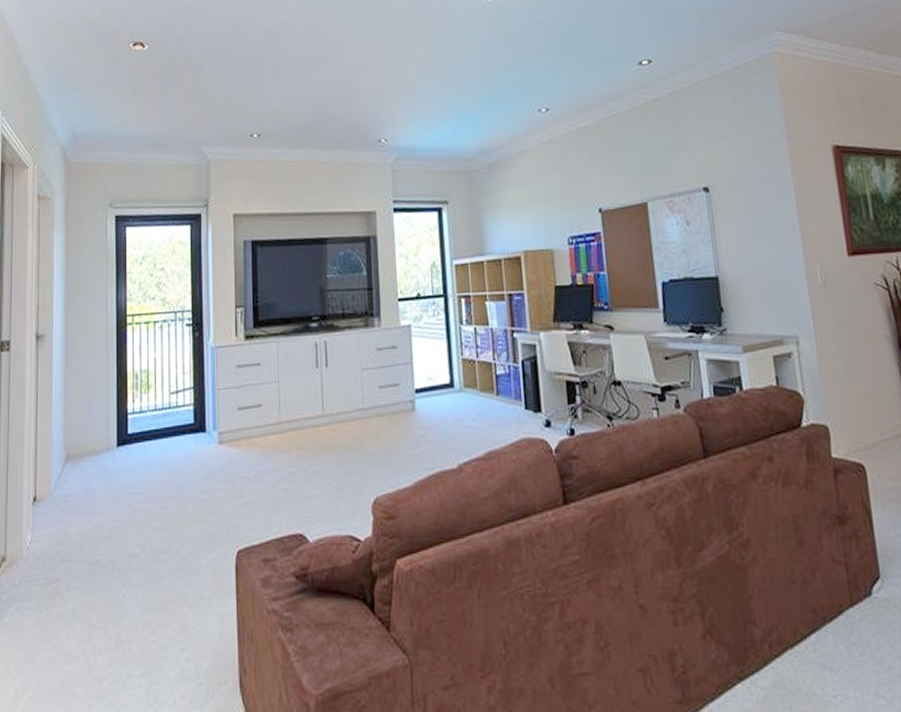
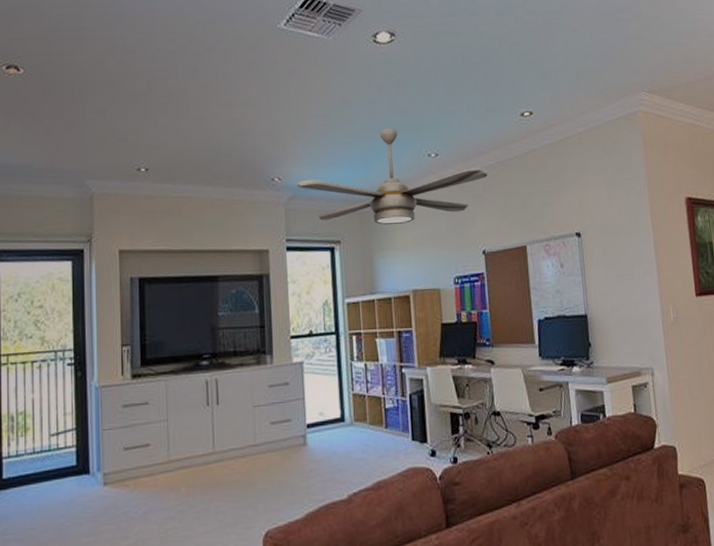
ceiling fan: none [403,84,604,184] -> present [297,128,489,225]

